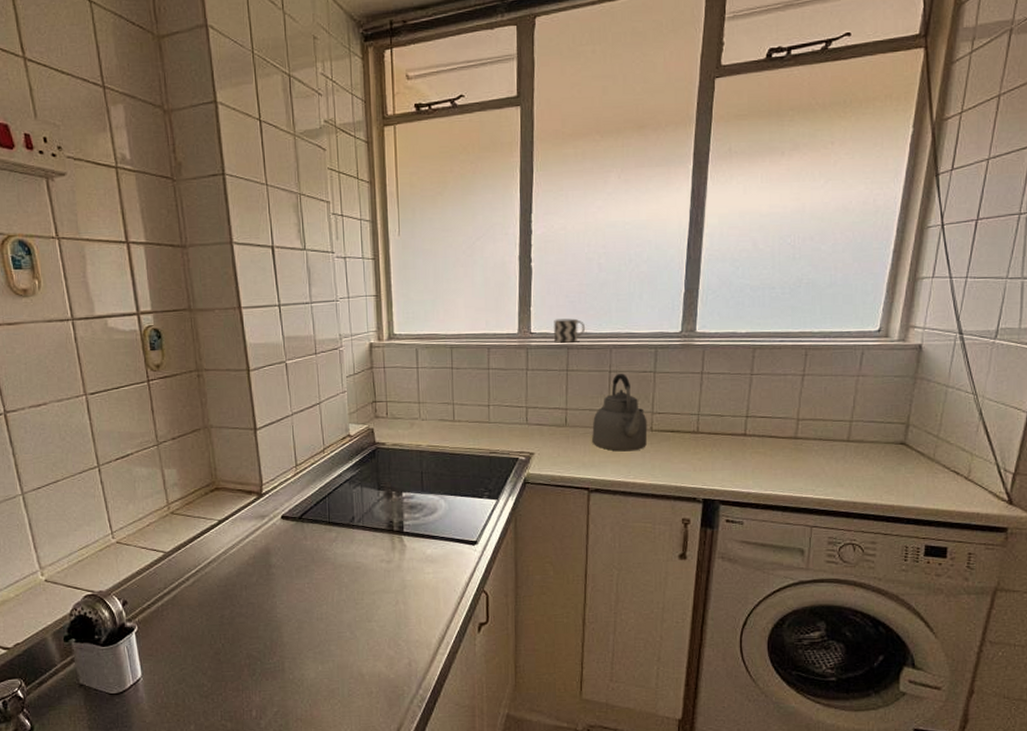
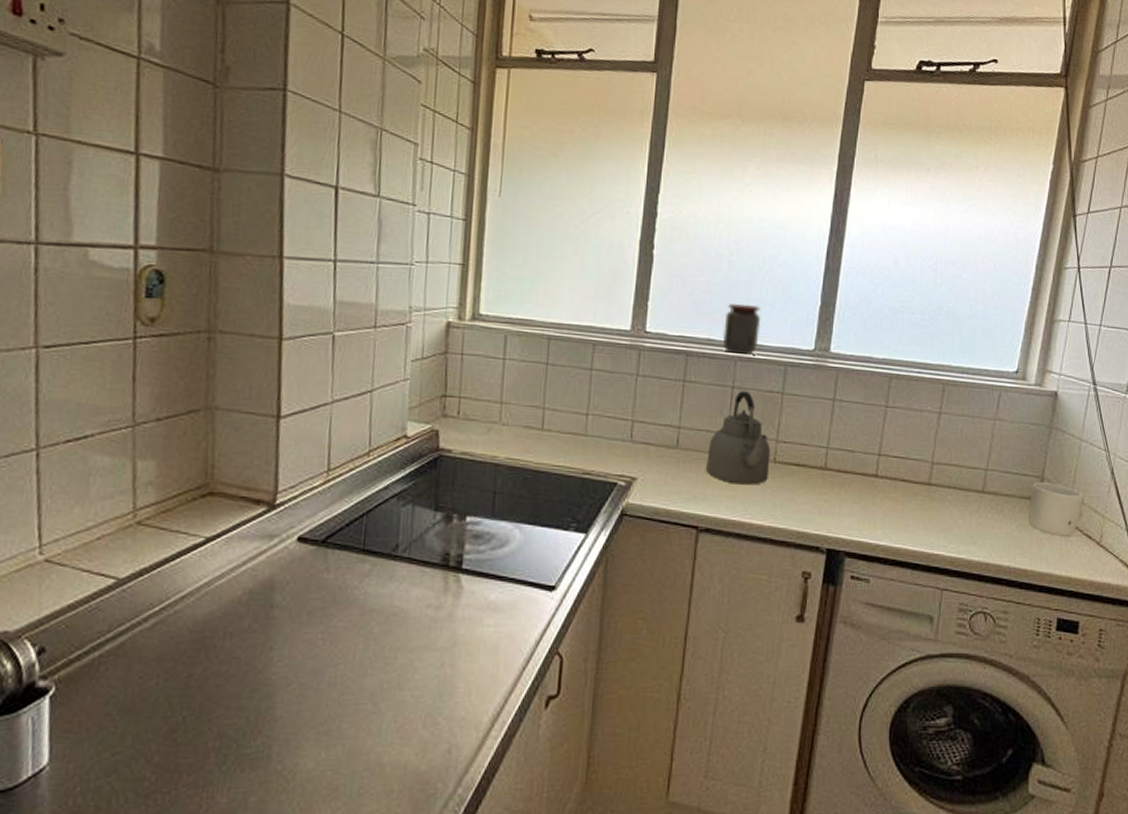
cup: present [553,318,586,344] -> none [671,319,709,350]
jar: none [597,298,631,344] -> present [722,304,761,356]
mug: none [894,428,954,474] -> present [1028,482,1087,536]

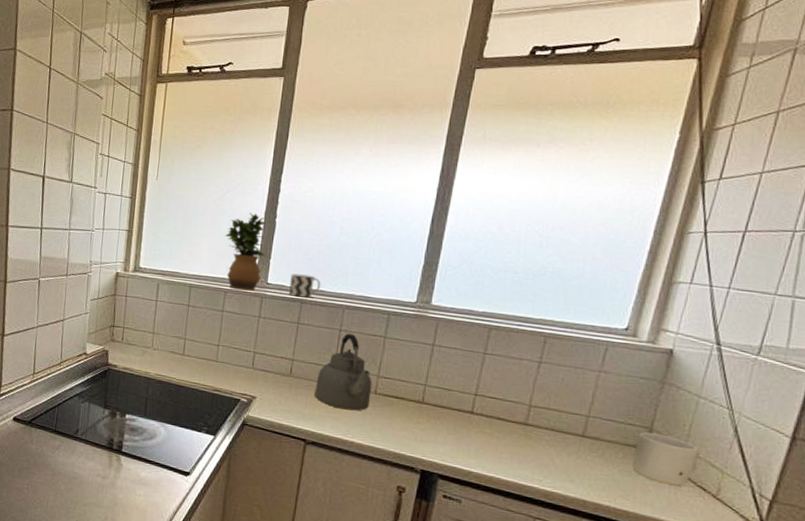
potted plant: none [591,242,642,343] -> present [225,213,267,292]
cup: none [671,319,709,350] -> present [288,273,321,299]
jar: present [722,304,761,356] -> none [332,262,368,305]

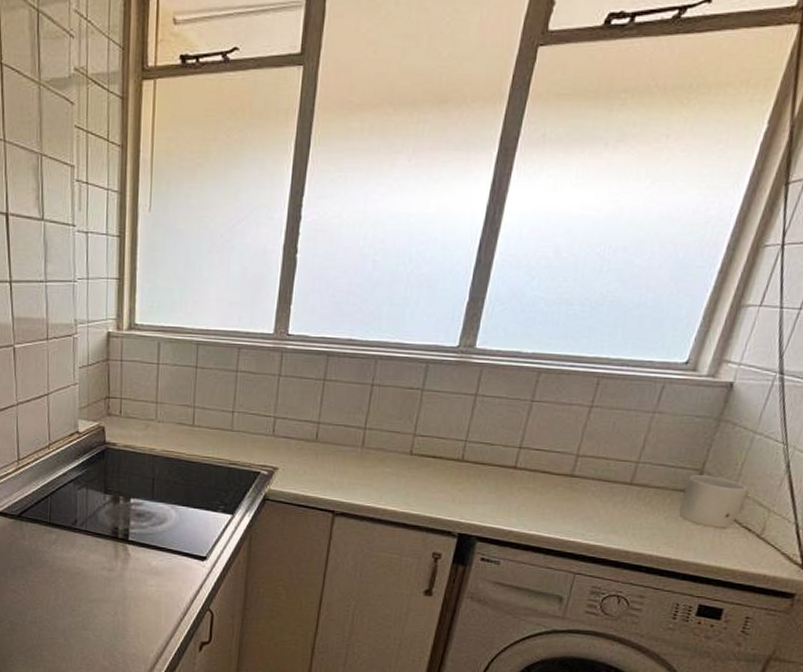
potted plant: present [225,213,267,292] -> none [236,248,286,346]
cup: present [288,273,321,299] -> none [312,321,351,351]
kettle: present [314,333,372,411] -> none [343,388,408,475]

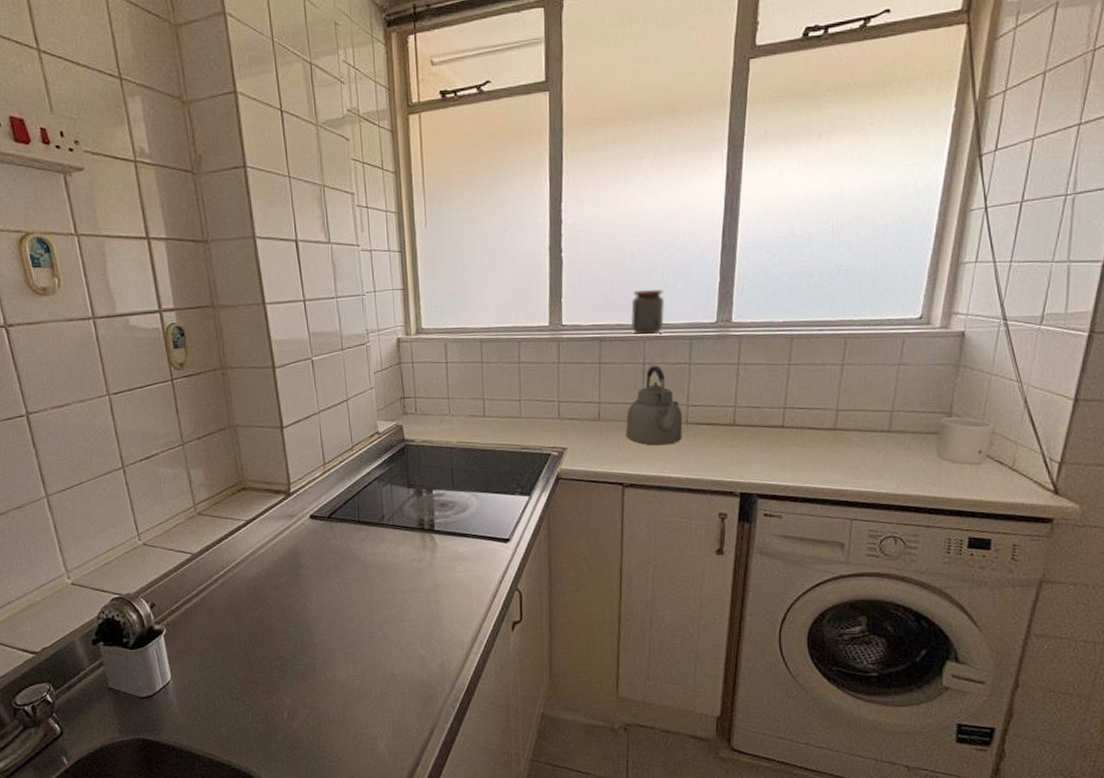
kettle: none [343,388,408,475] -> present [626,366,683,446]
jar: none [363,303,404,354] -> present [630,288,665,336]

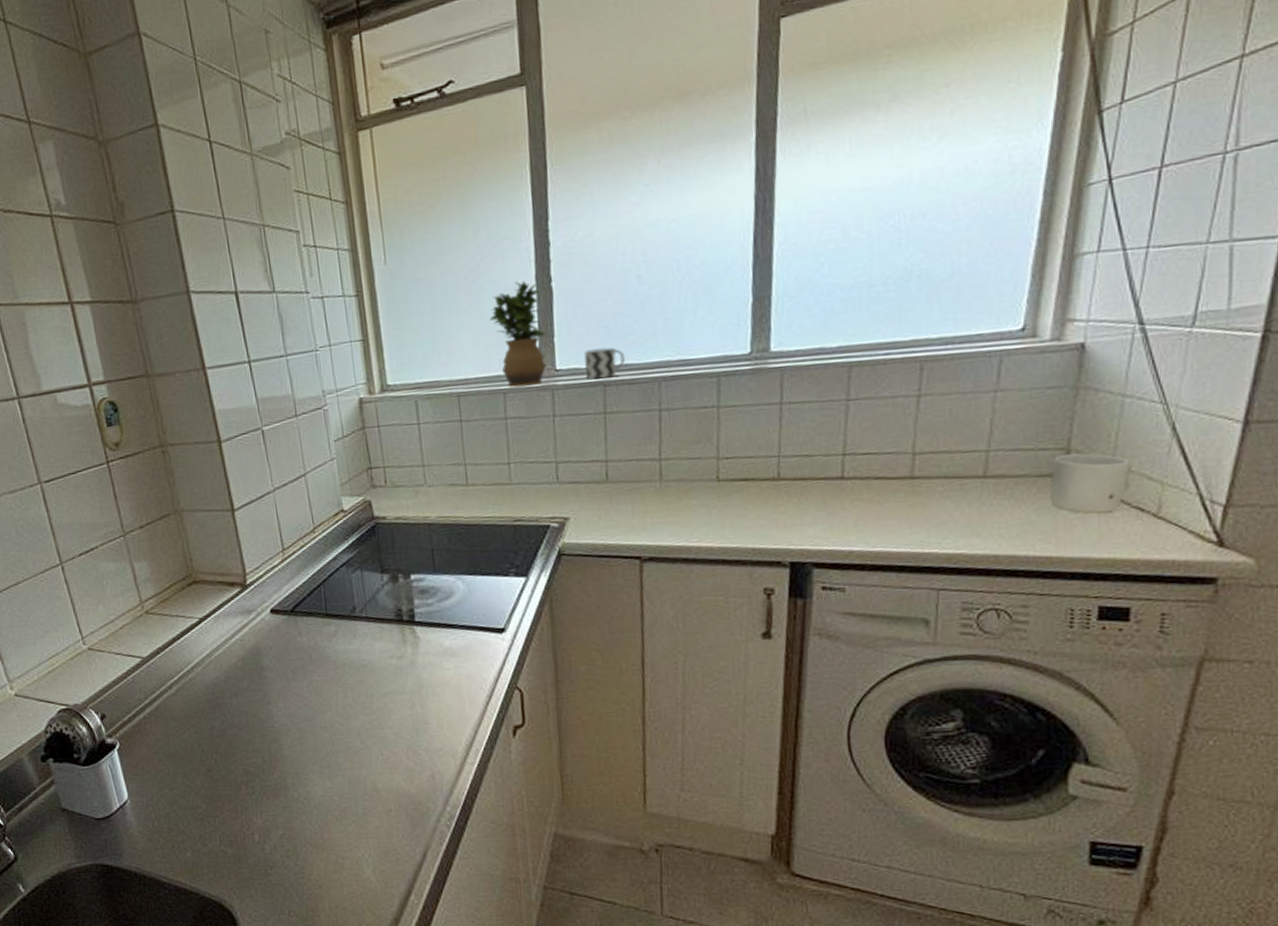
potted plant: none [510,250,555,338] -> present [489,281,547,388]
cup: none [585,309,619,336] -> present [583,347,626,381]
kettle: present [626,366,683,446] -> none [641,411,713,509]
jar: present [630,288,665,336] -> none [640,316,684,376]

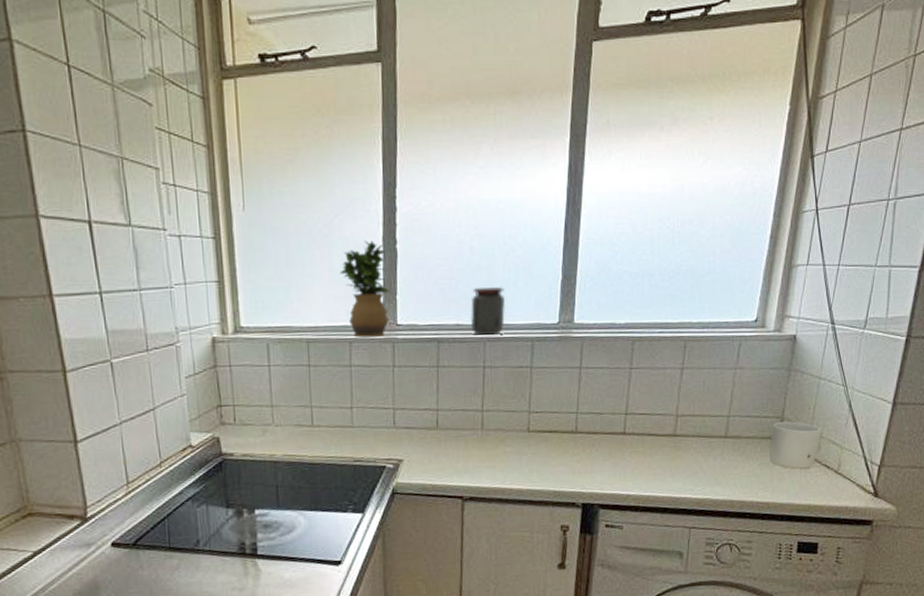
cup: present [583,347,626,381] -> none [421,308,457,337]
jar: none [640,316,684,376] -> present [470,286,506,337]

